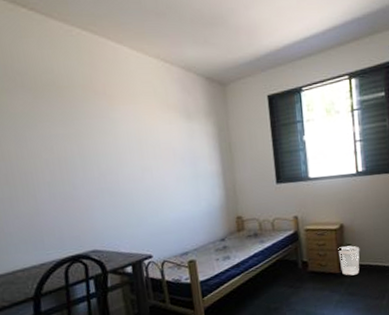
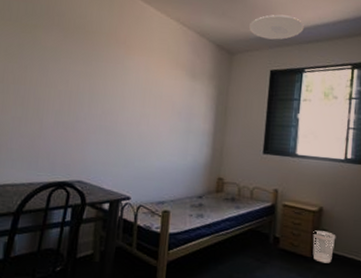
ceiling light: none [236,32,294,62] -> present [249,14,304,40]

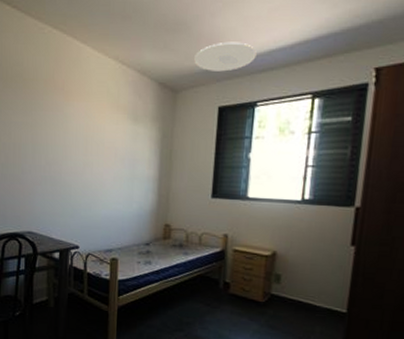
wastebasket: present [312,230,336,263] -> none [265,275,291,308]

